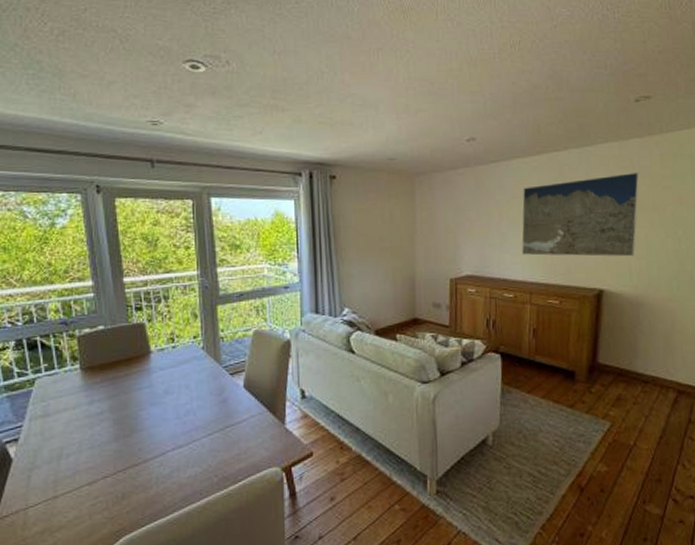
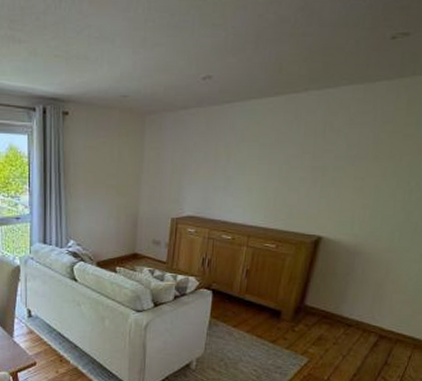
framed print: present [521,172,640,257] -> none [245,117,381,206]

